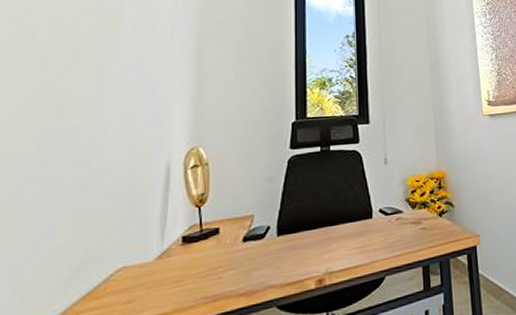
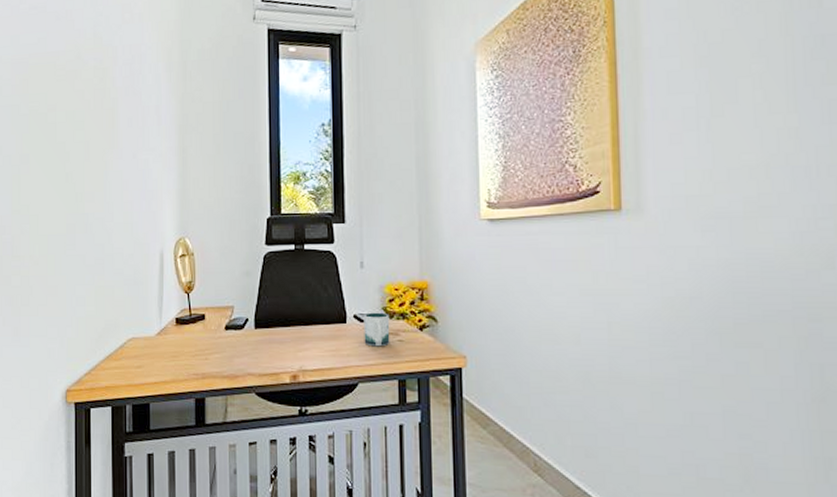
mug: none [388,203,414,238] -> present [363,312,390,347]

